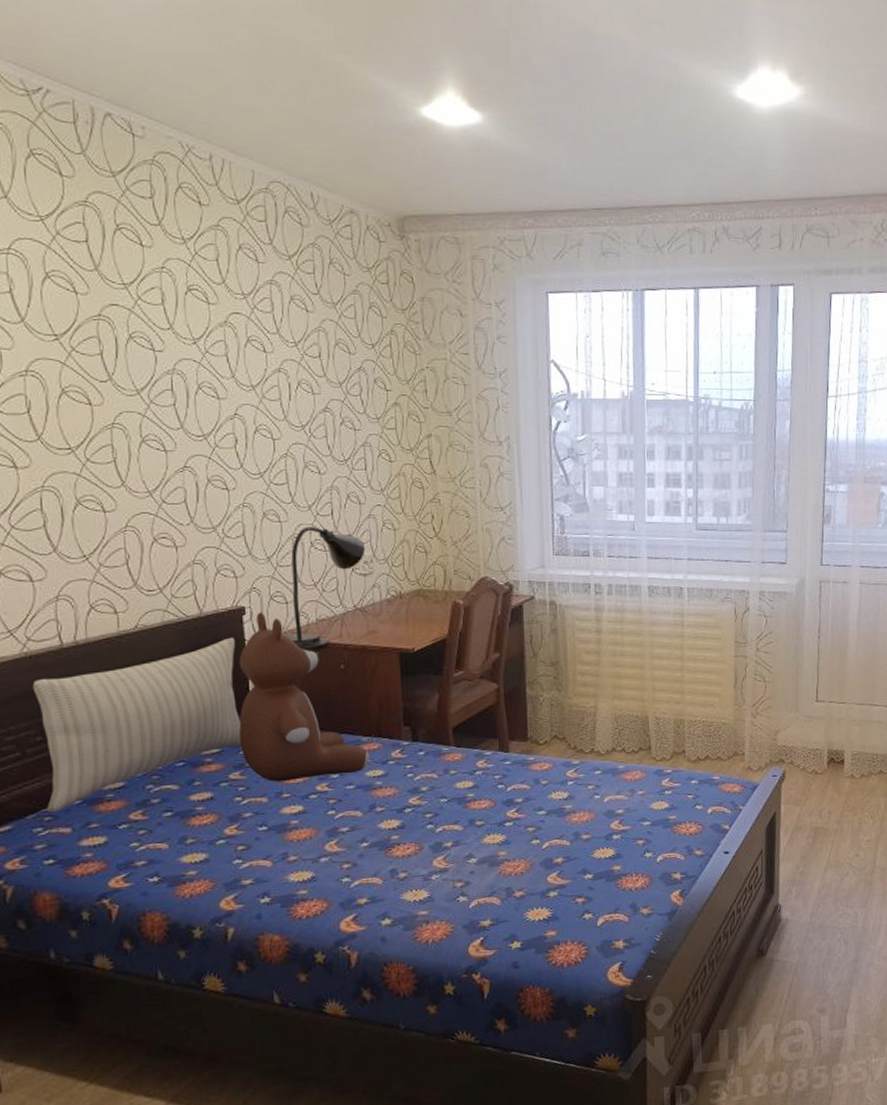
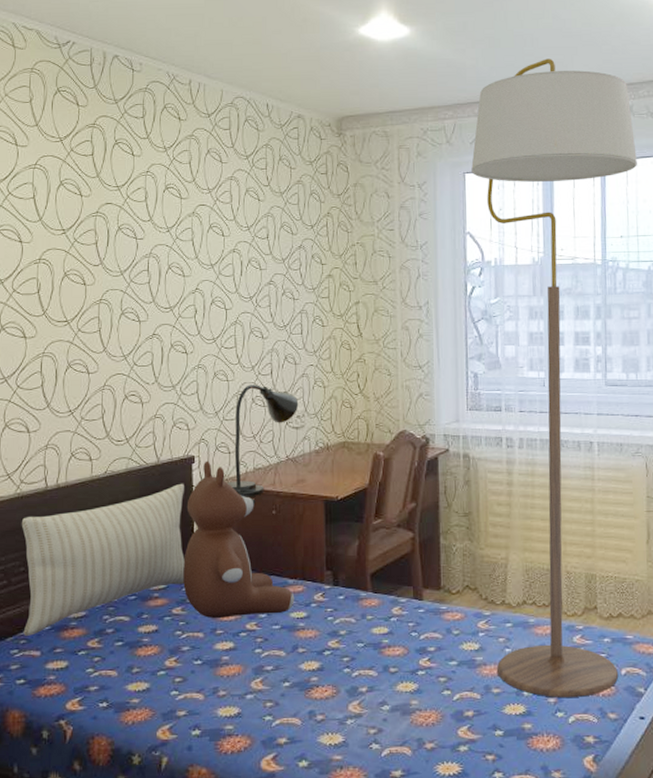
floor lamp: none [555,165,732,839] -> present [471,58,637,697]

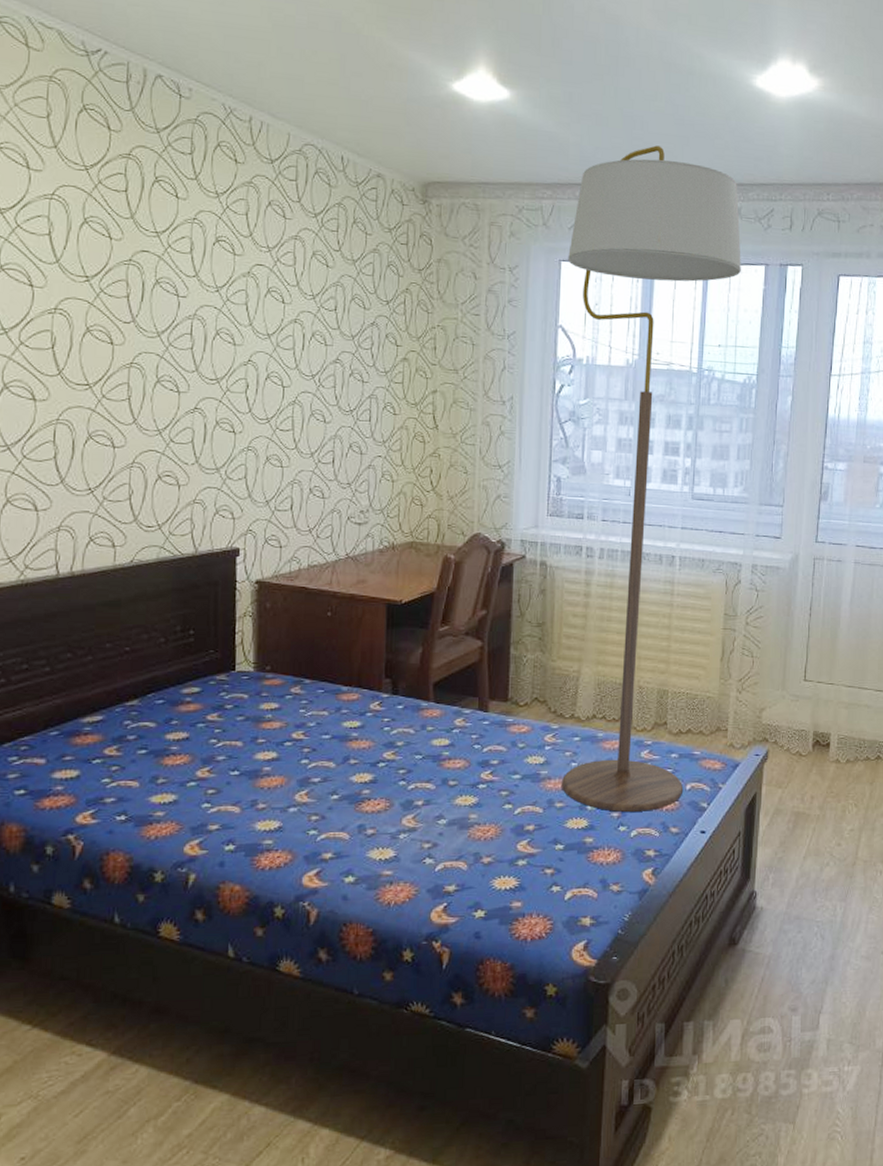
pillow: present [21,483,185,636] -> none [24,577,226,741]
teddy bear: present [183,461,295,618] -> none [221,554,348,726]
desk lamp: present [226,384,299,497] -> none [276,473,363,597]

